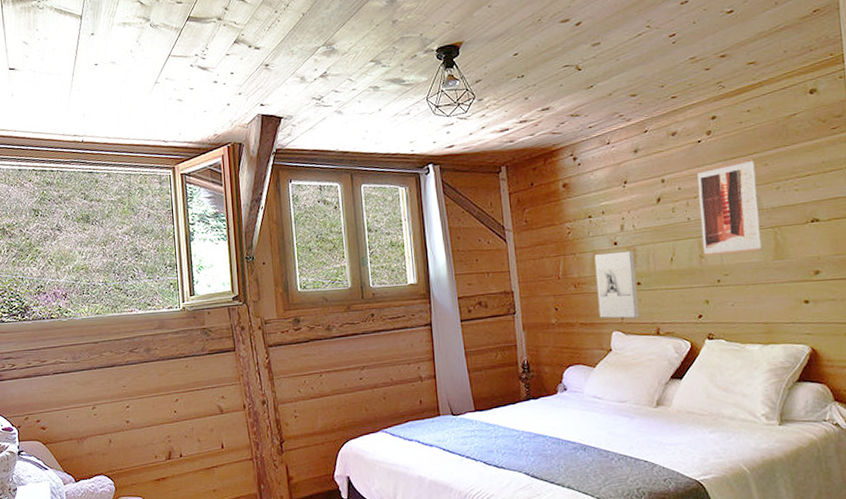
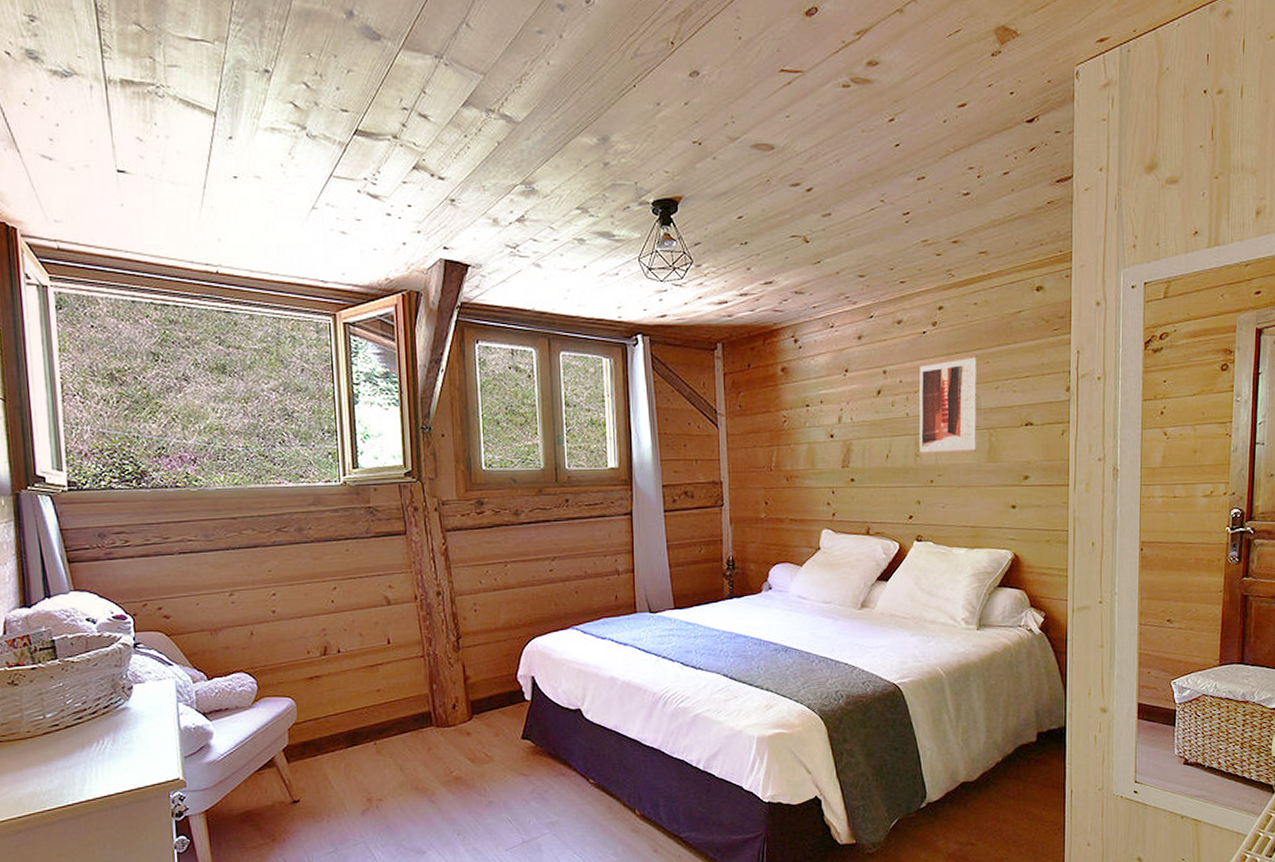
wall sculpture: present [594,250,640,319] -> none [809,444,851,517]

